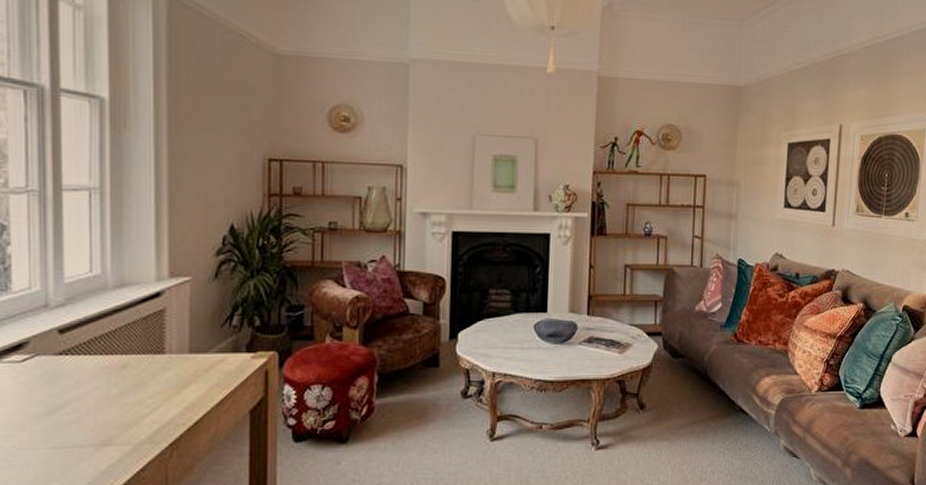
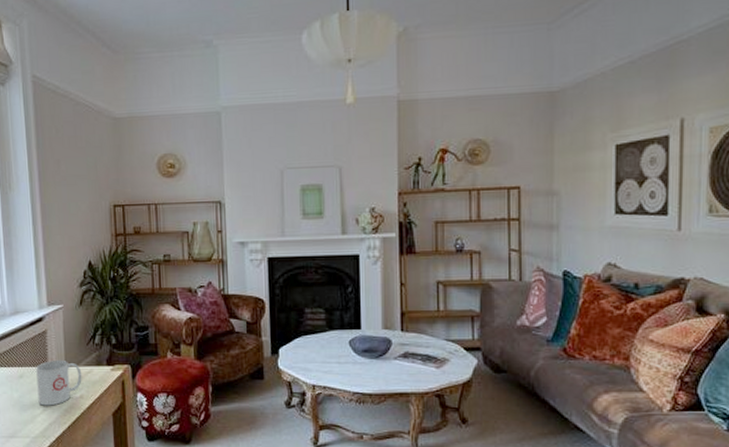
mug: none [147,345,211,404] -> present [36,359,82,406]

